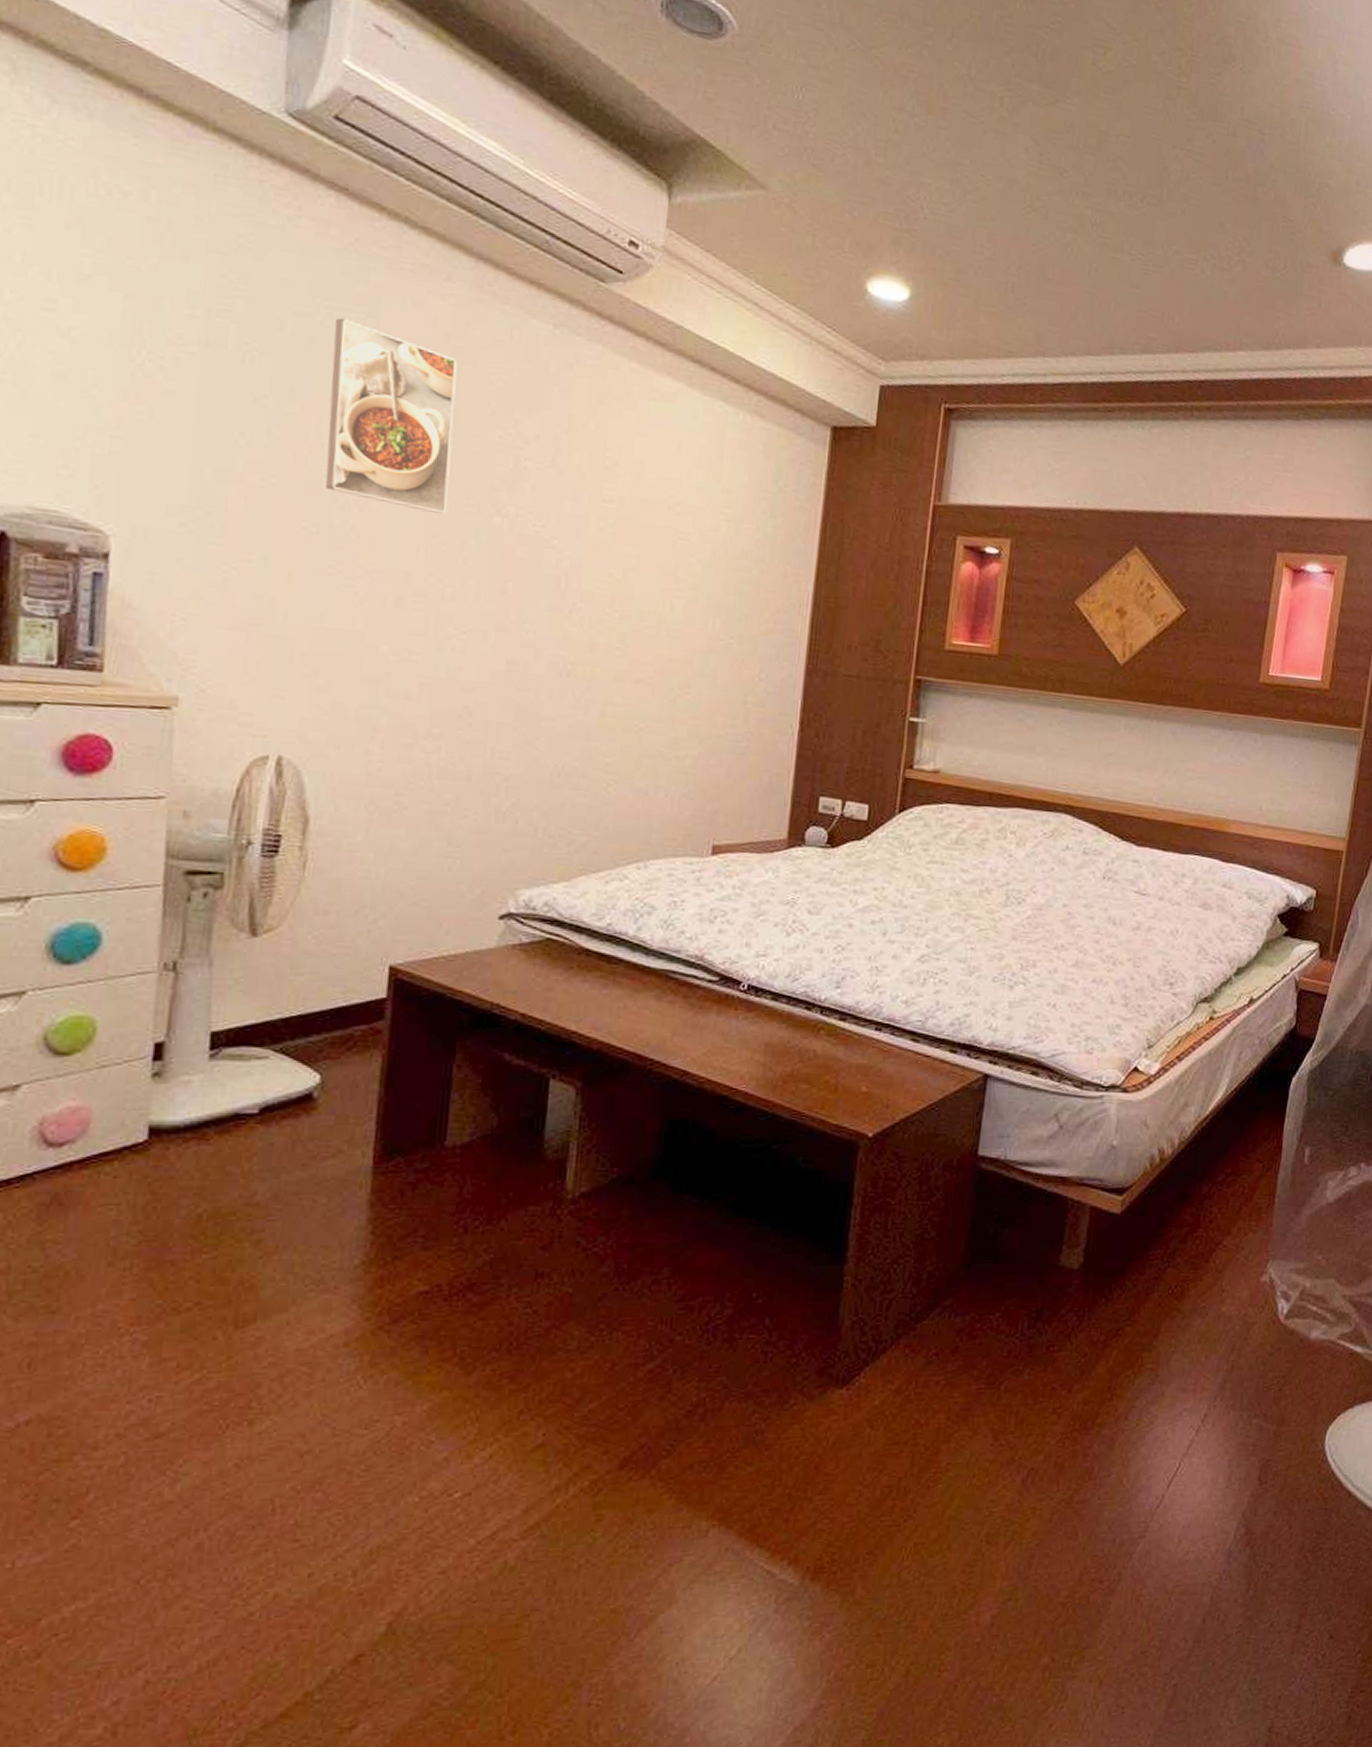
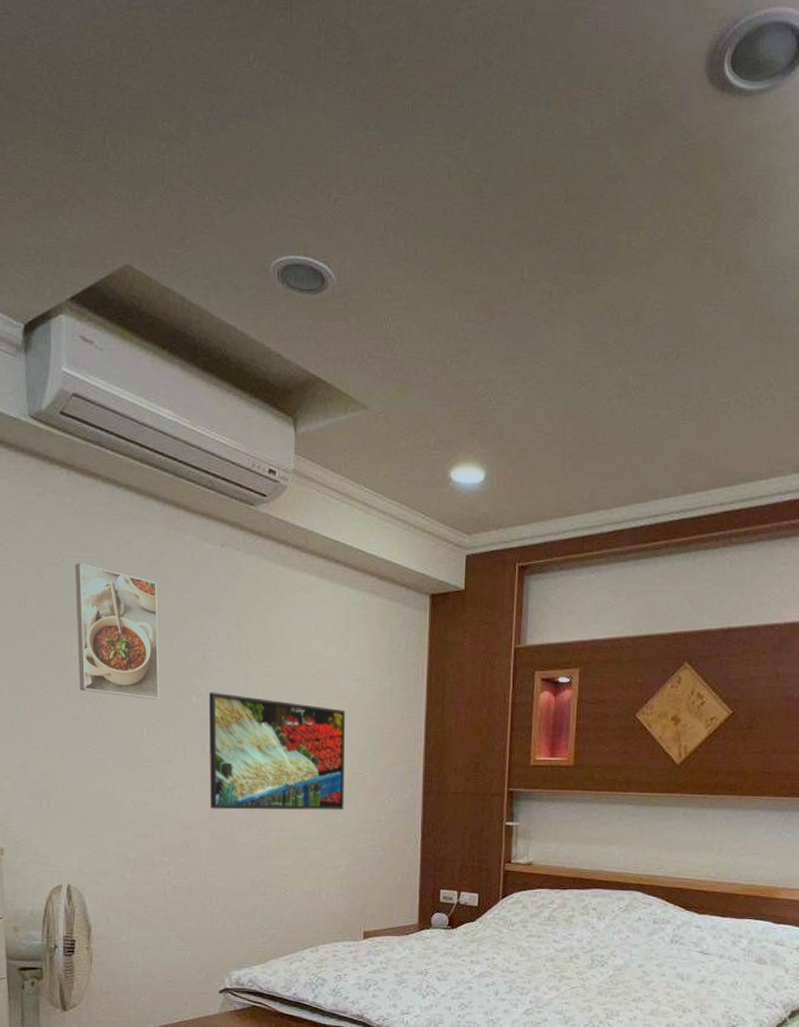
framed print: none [508,512,710,685] -> present [208,692,346,810]

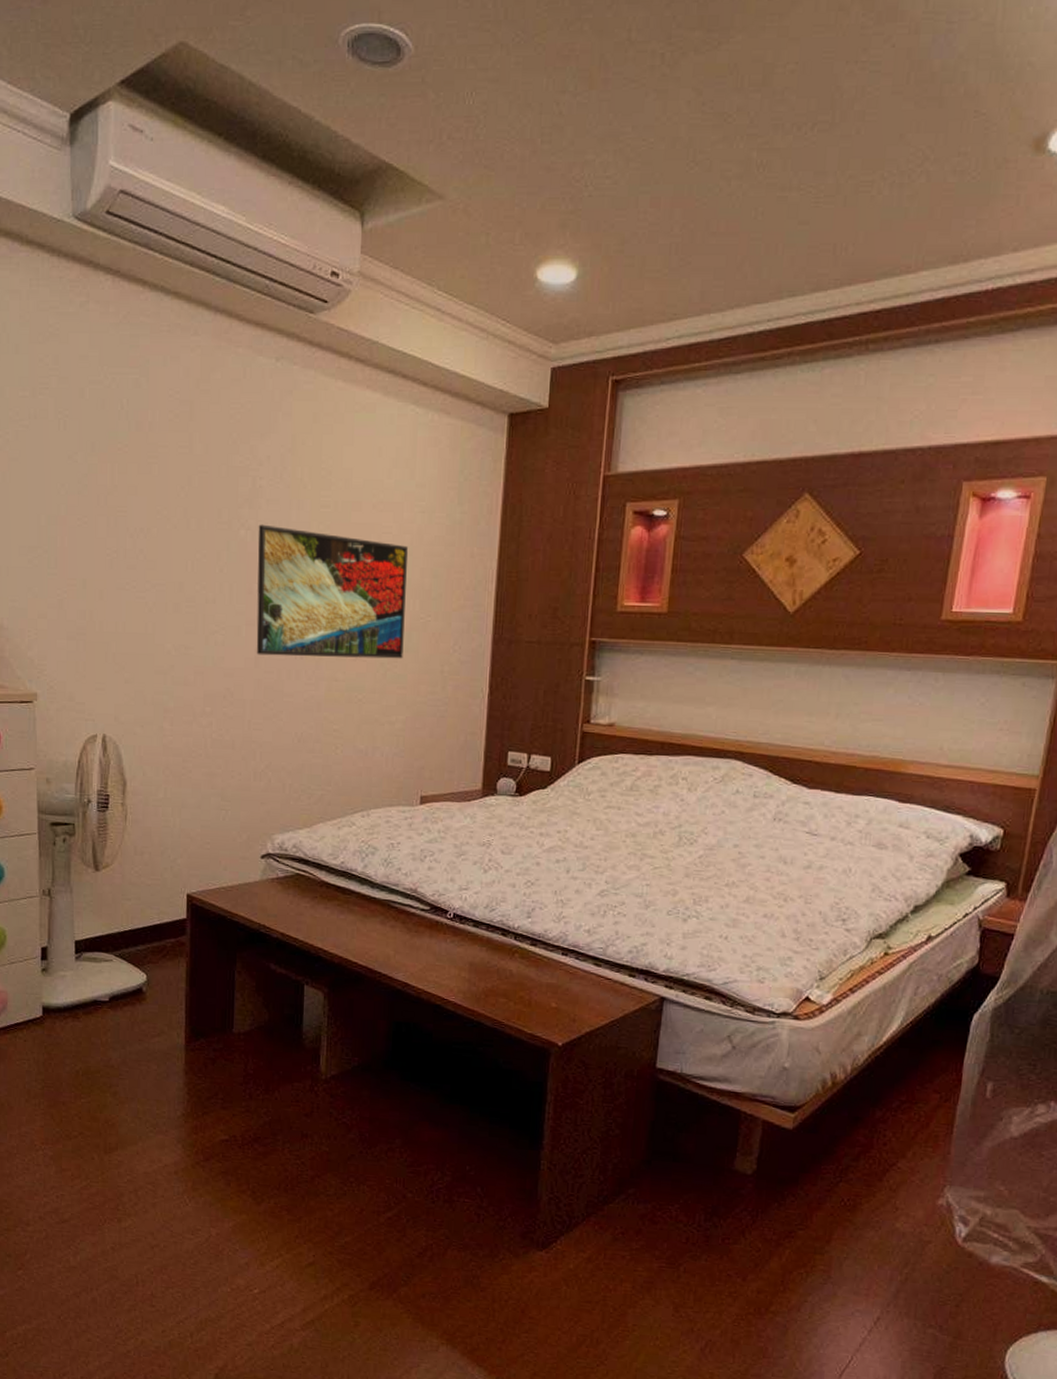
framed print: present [75,563,159,699] -> none [118,380,206,532]

